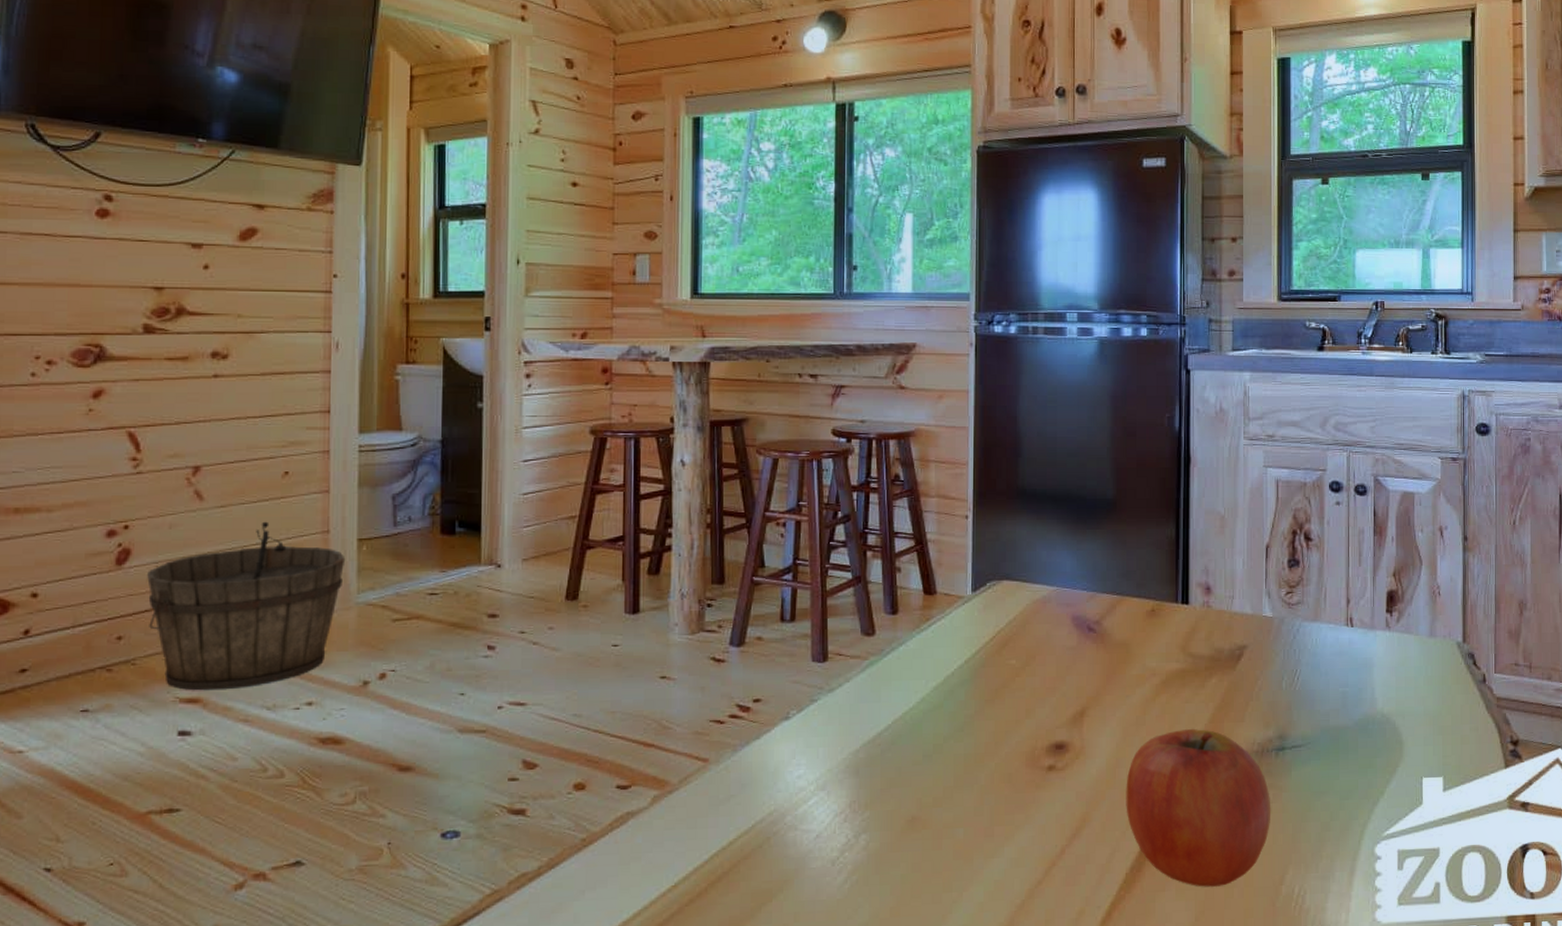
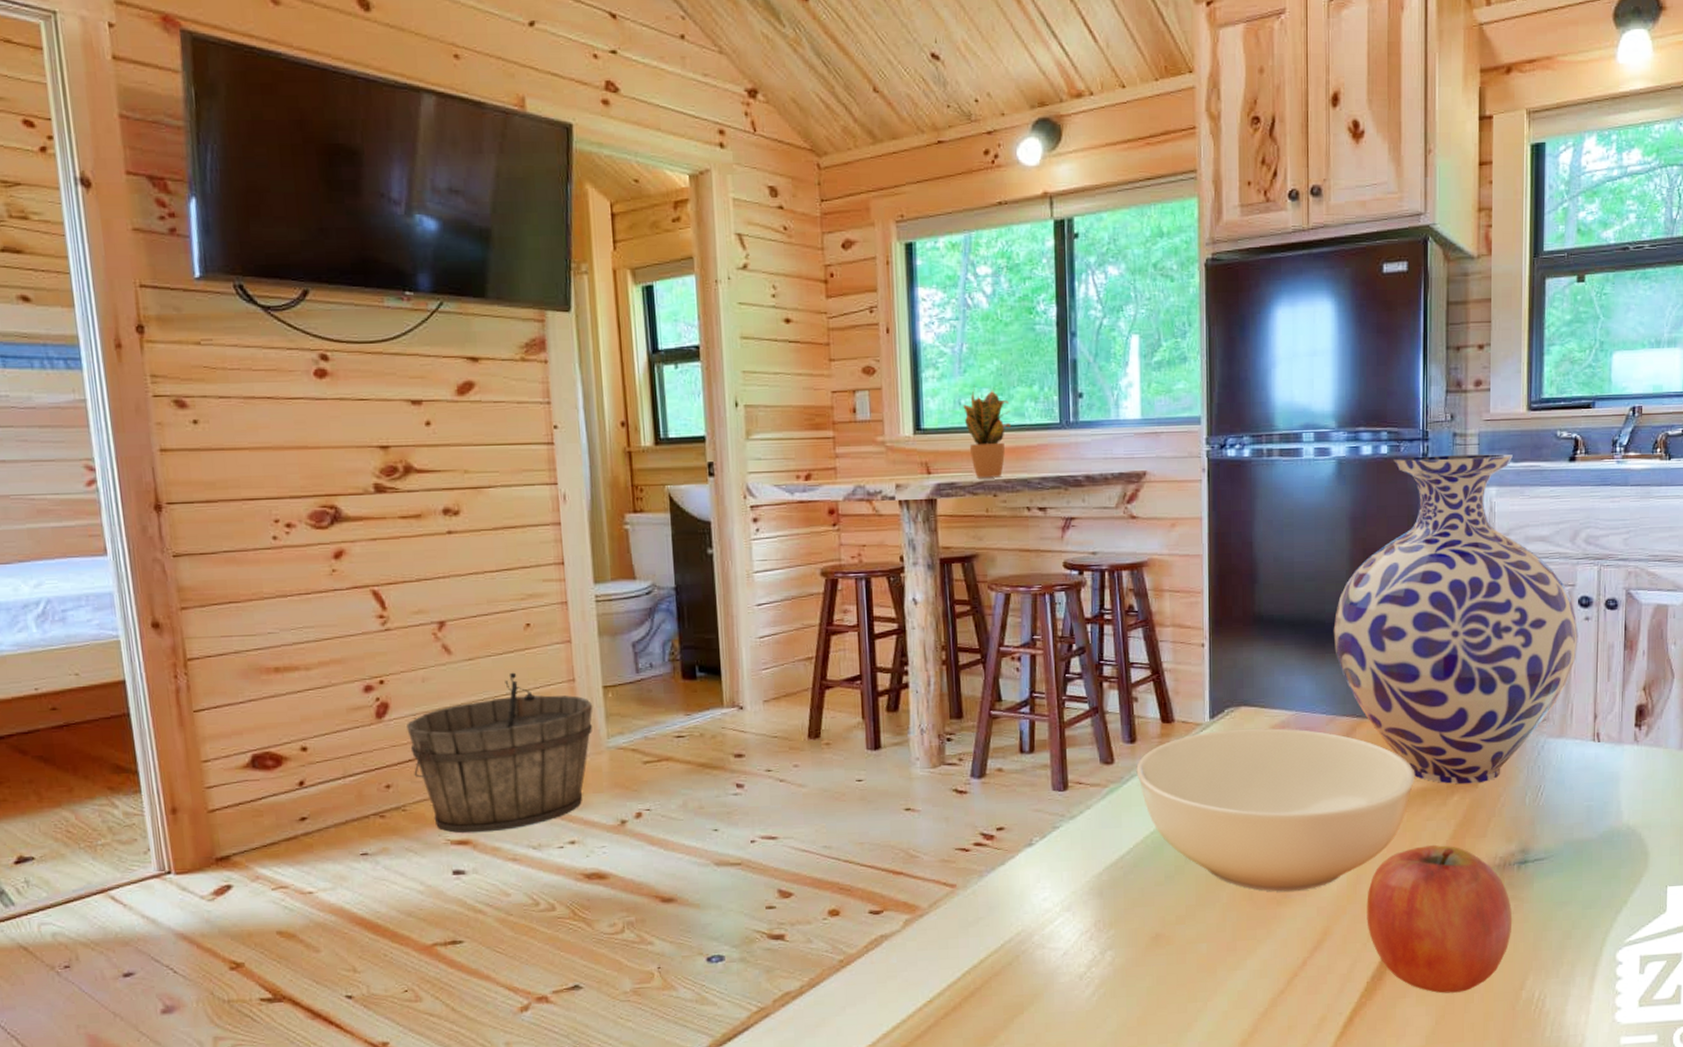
potted plant: none [741,256,786,344] -> present [963,387,1011,478]
bowl: none [897,603,1174,774] -> present [1136,728,1415,892]
vase: none [1094,340,1330,667] -> present [1333,454,1579,784]

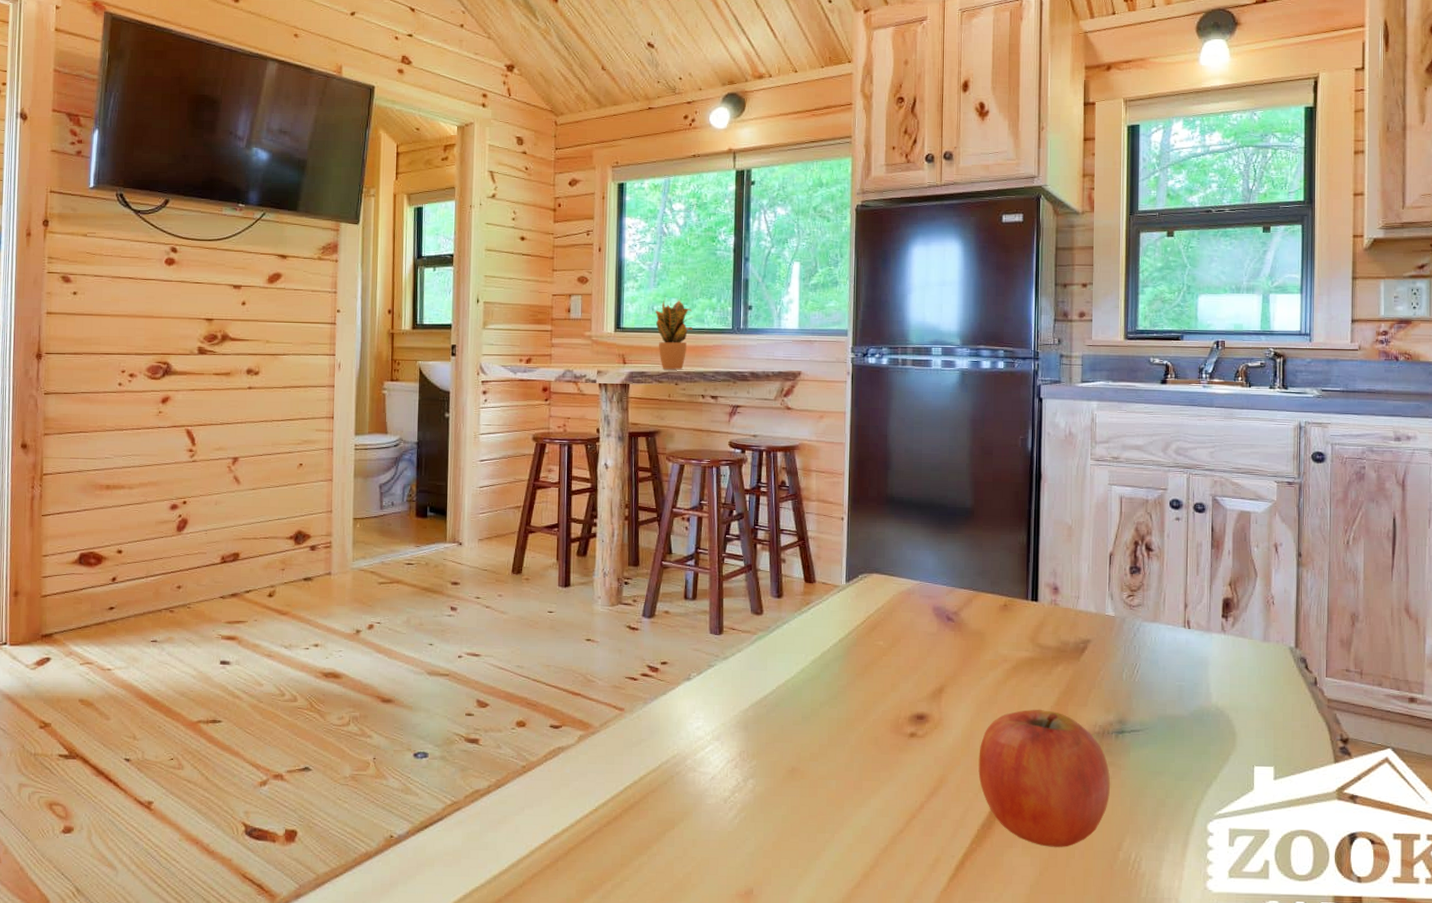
wooden bucket: present [407,672,593,833] -> none [199,502,344,630]
bowl: present [1136,728,1415,892] -> none [781,592,1024,740]
vase: present [1333,454,1579,784] -> none [954,372,1170,657]

